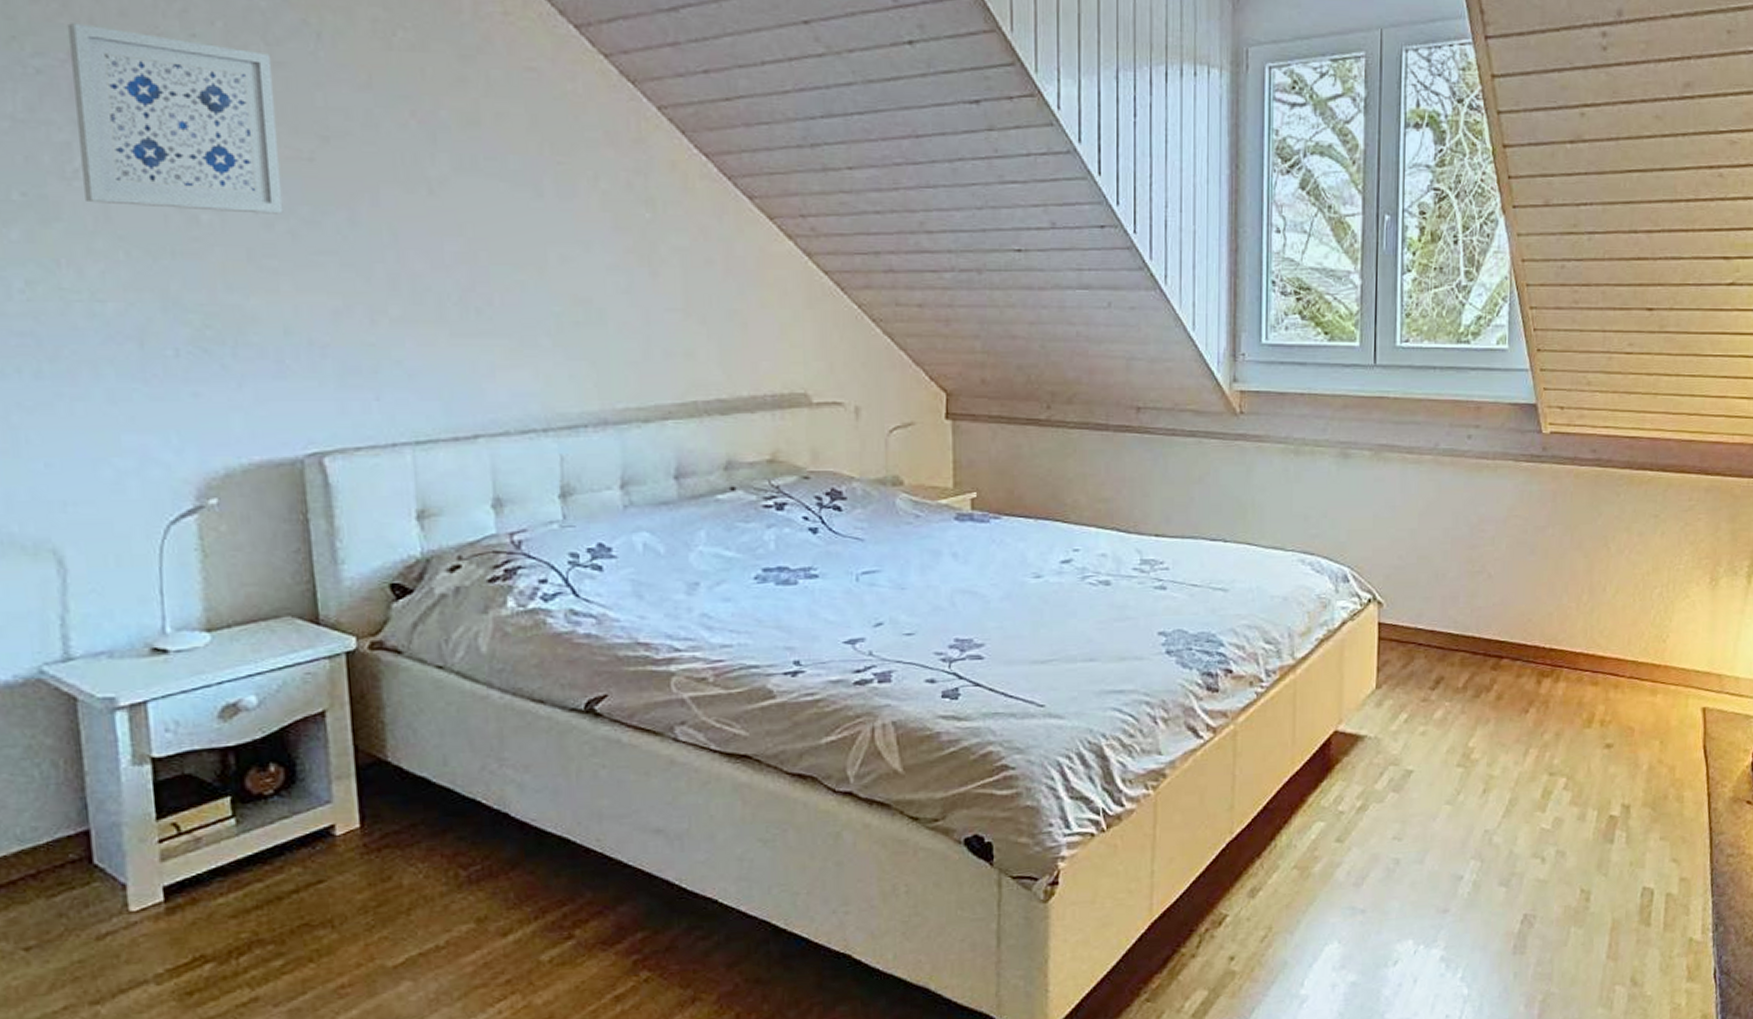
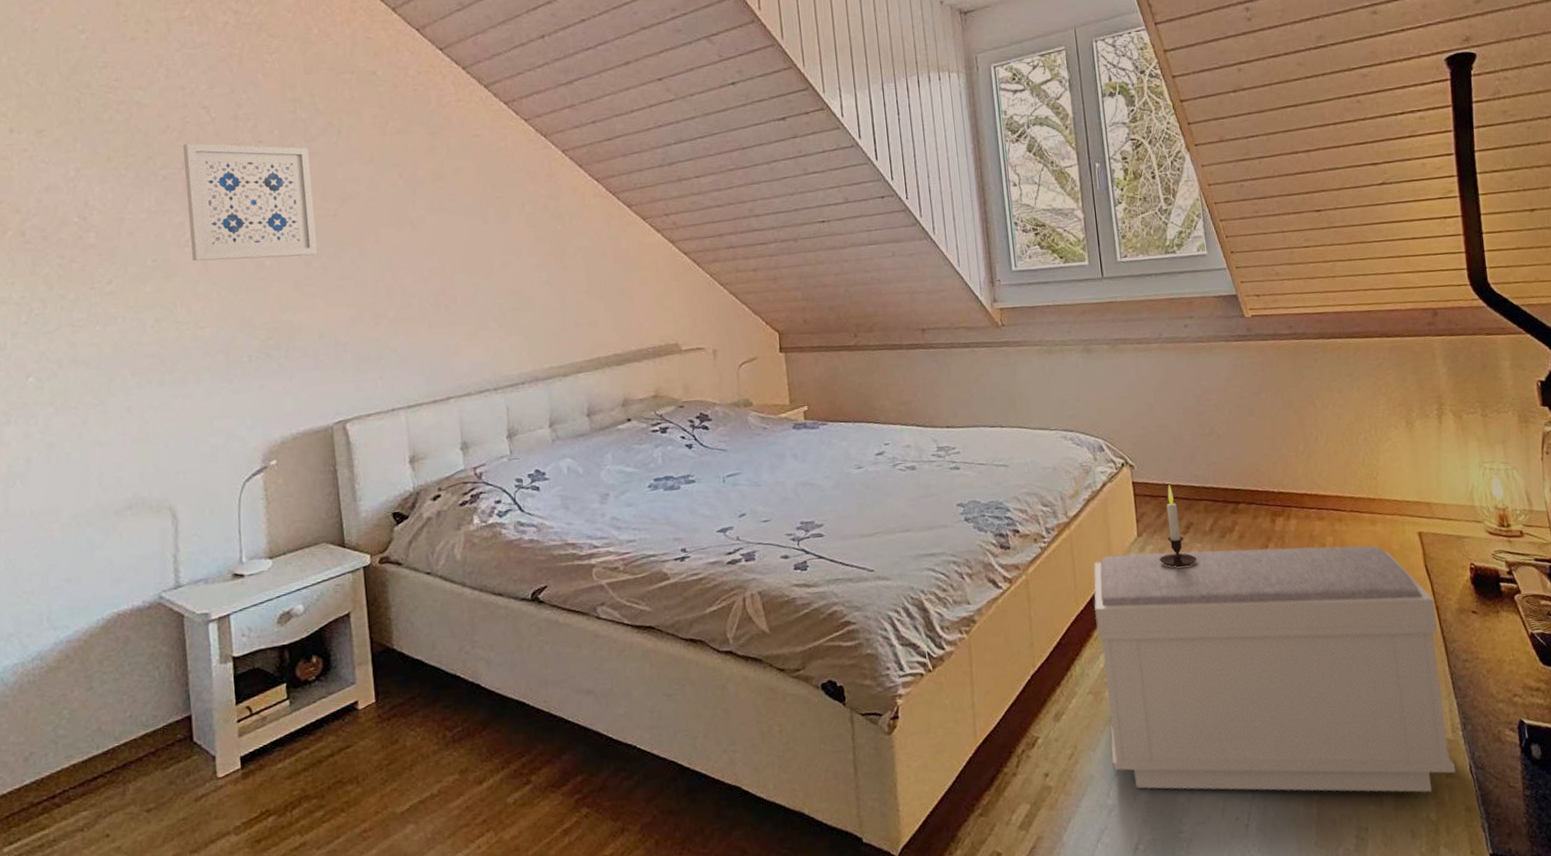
bench: none [1311,708,1708,997] -> present [1094,545,1456,793]
candle: none [1398,629,1444,729] -> present [1159,485,1197,568]

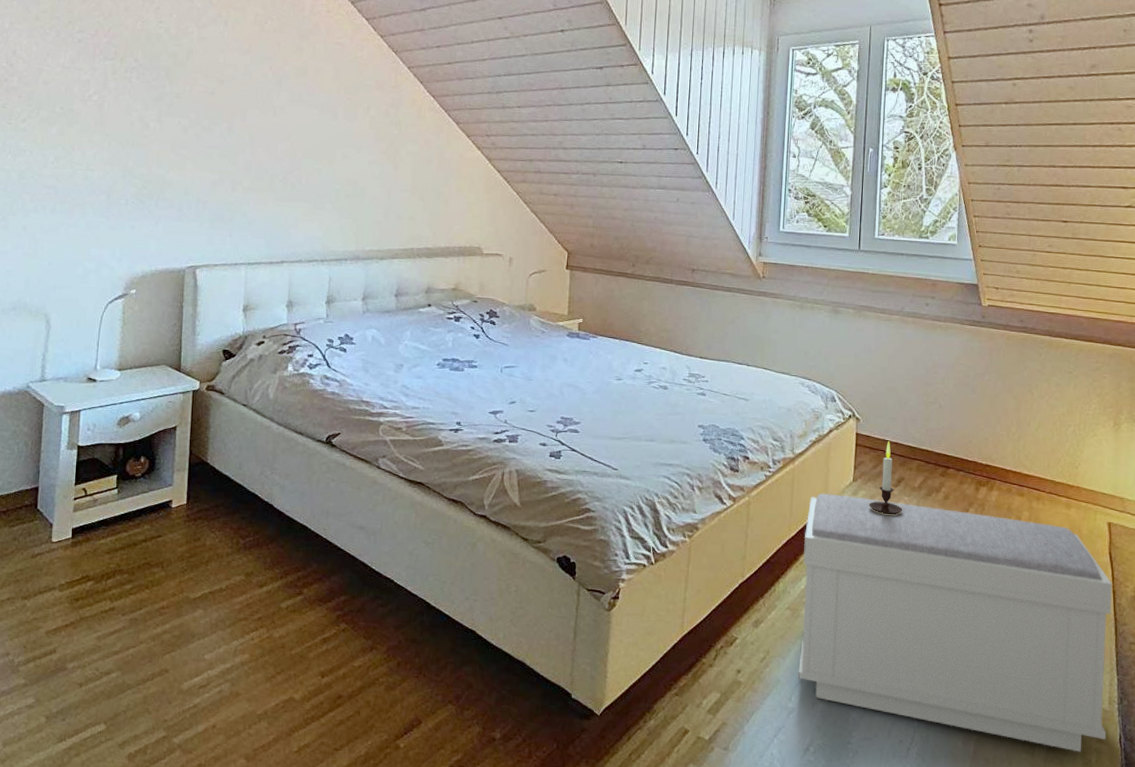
wall art: present [182,143,318,262] -> none [92,15,199,124]

